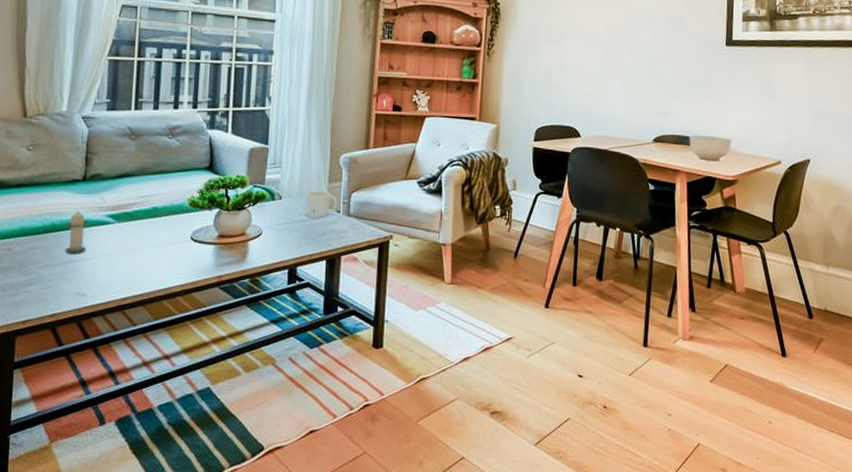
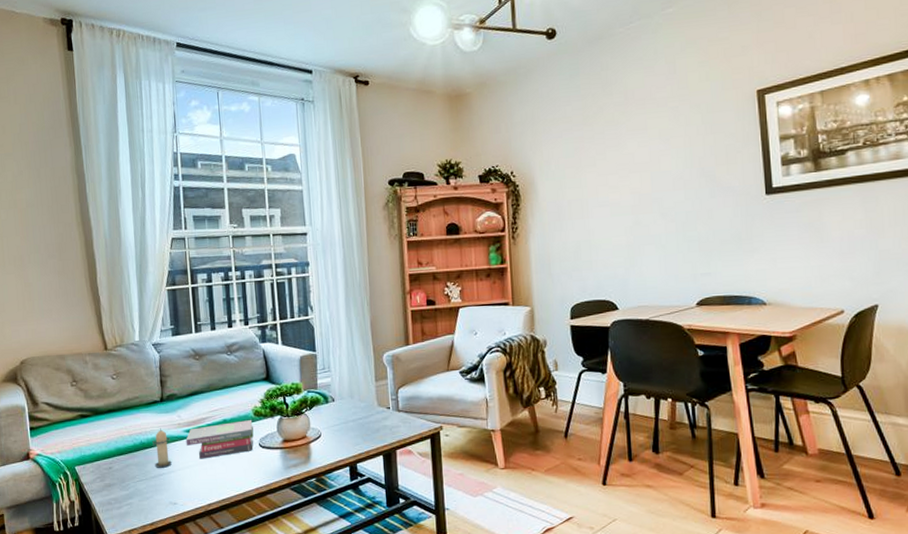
books: none [106,210,187,248] -> present [186,420,254,459]
mug: present [305,190,337,219] -> none [355,389,386,417]
bowl: present [689,135,732,160] -> none [736,292,785,318]

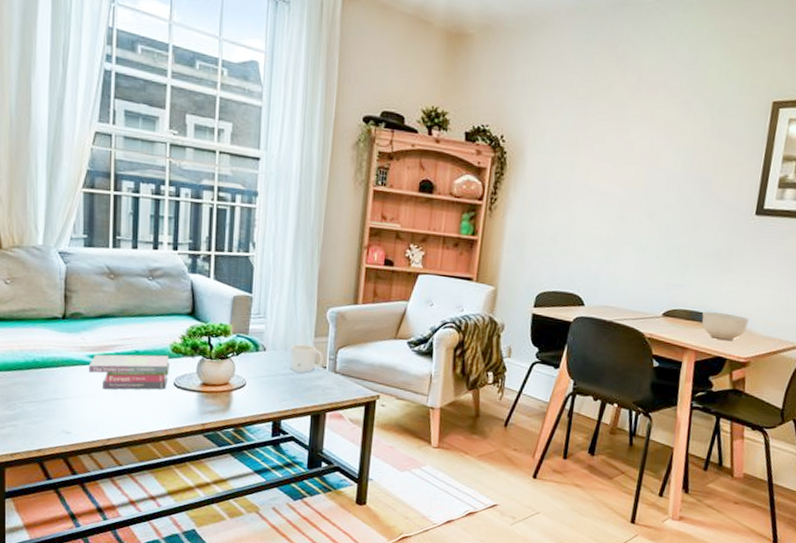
candle: present [152,428,172,468] -> none [48,348,71,393]
mug: none [355,389,386,417] -> present [289,344,323,374]
bowl: none [736,292,785,318] -> present [701,311,749,340]

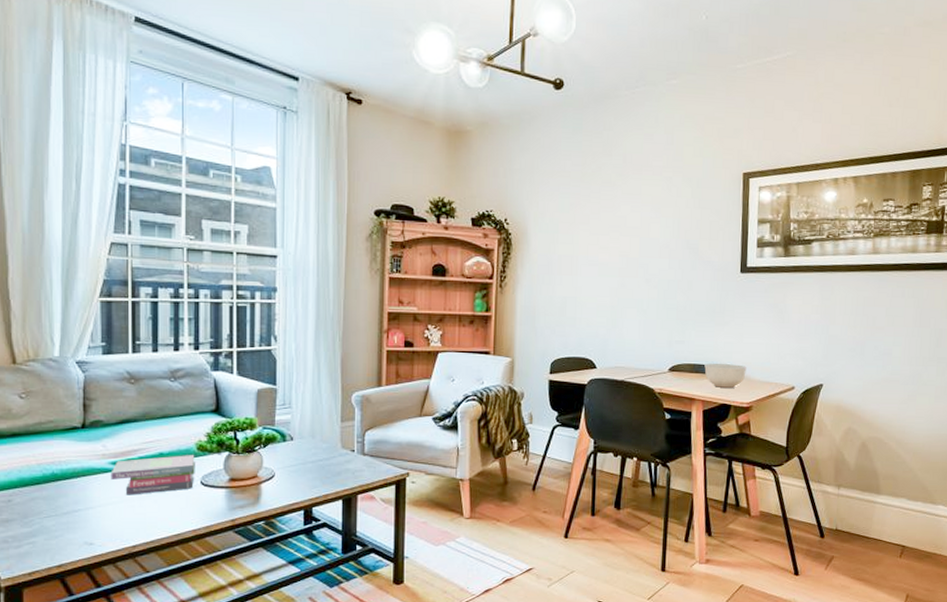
mug: present [289,344,323,374] -> none [317,430,351,459]

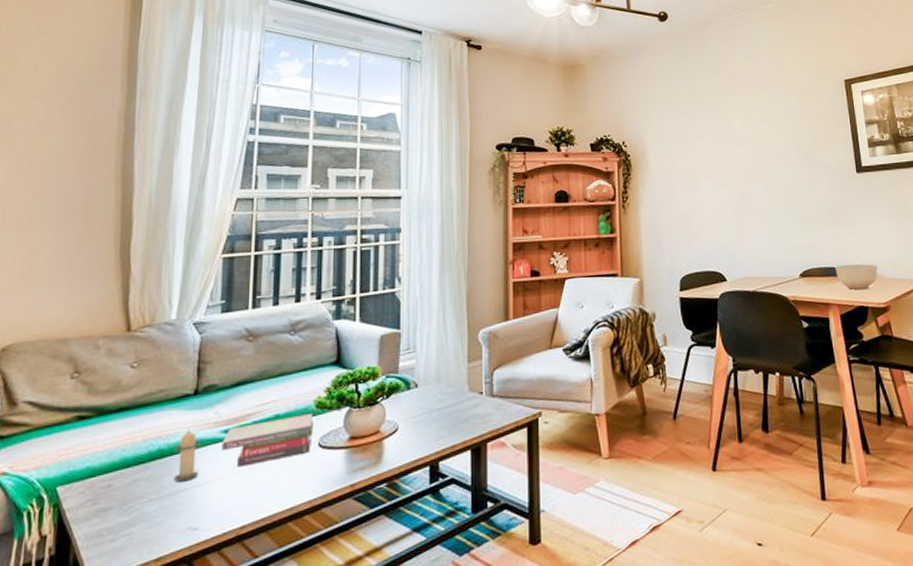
candle: none [67,458,92,503] -> present [173,429,202,482]

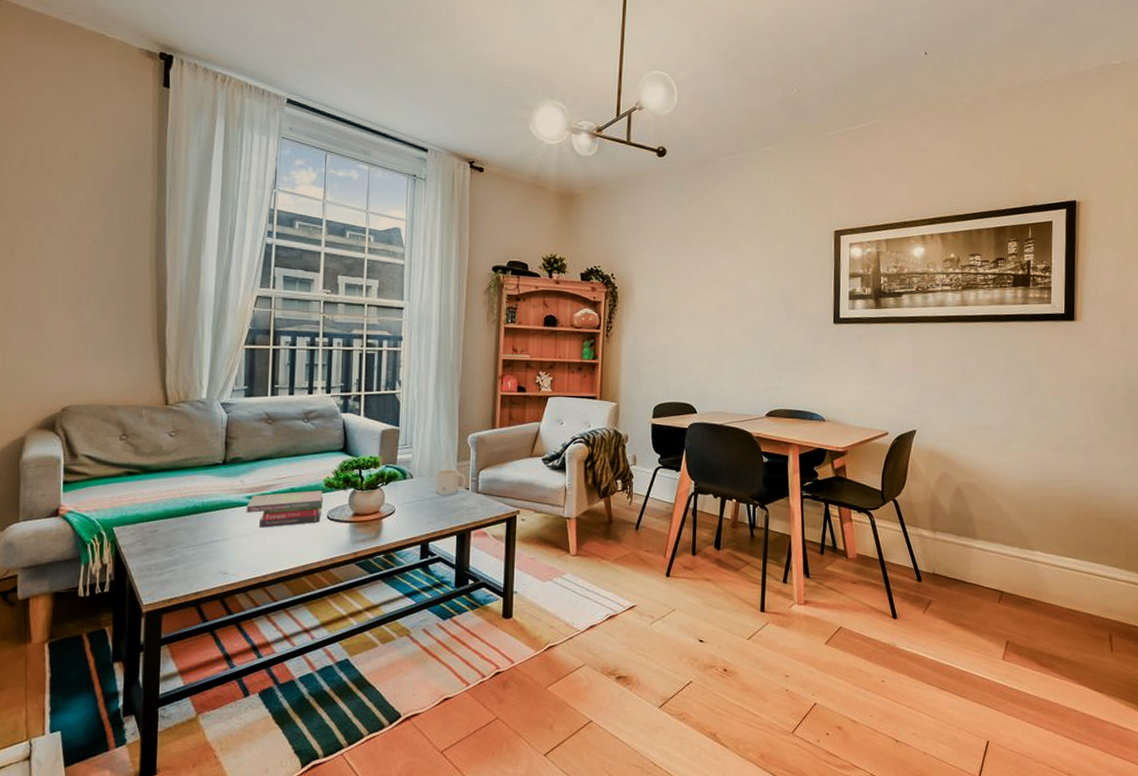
candle: present [173,429,202,482] -> none [207,492,230,535]
mug: none [443,372,479,405] -> present [435,469,466,496]
bowl: present [835,264,878,290] -> none [800,409,841,433]

